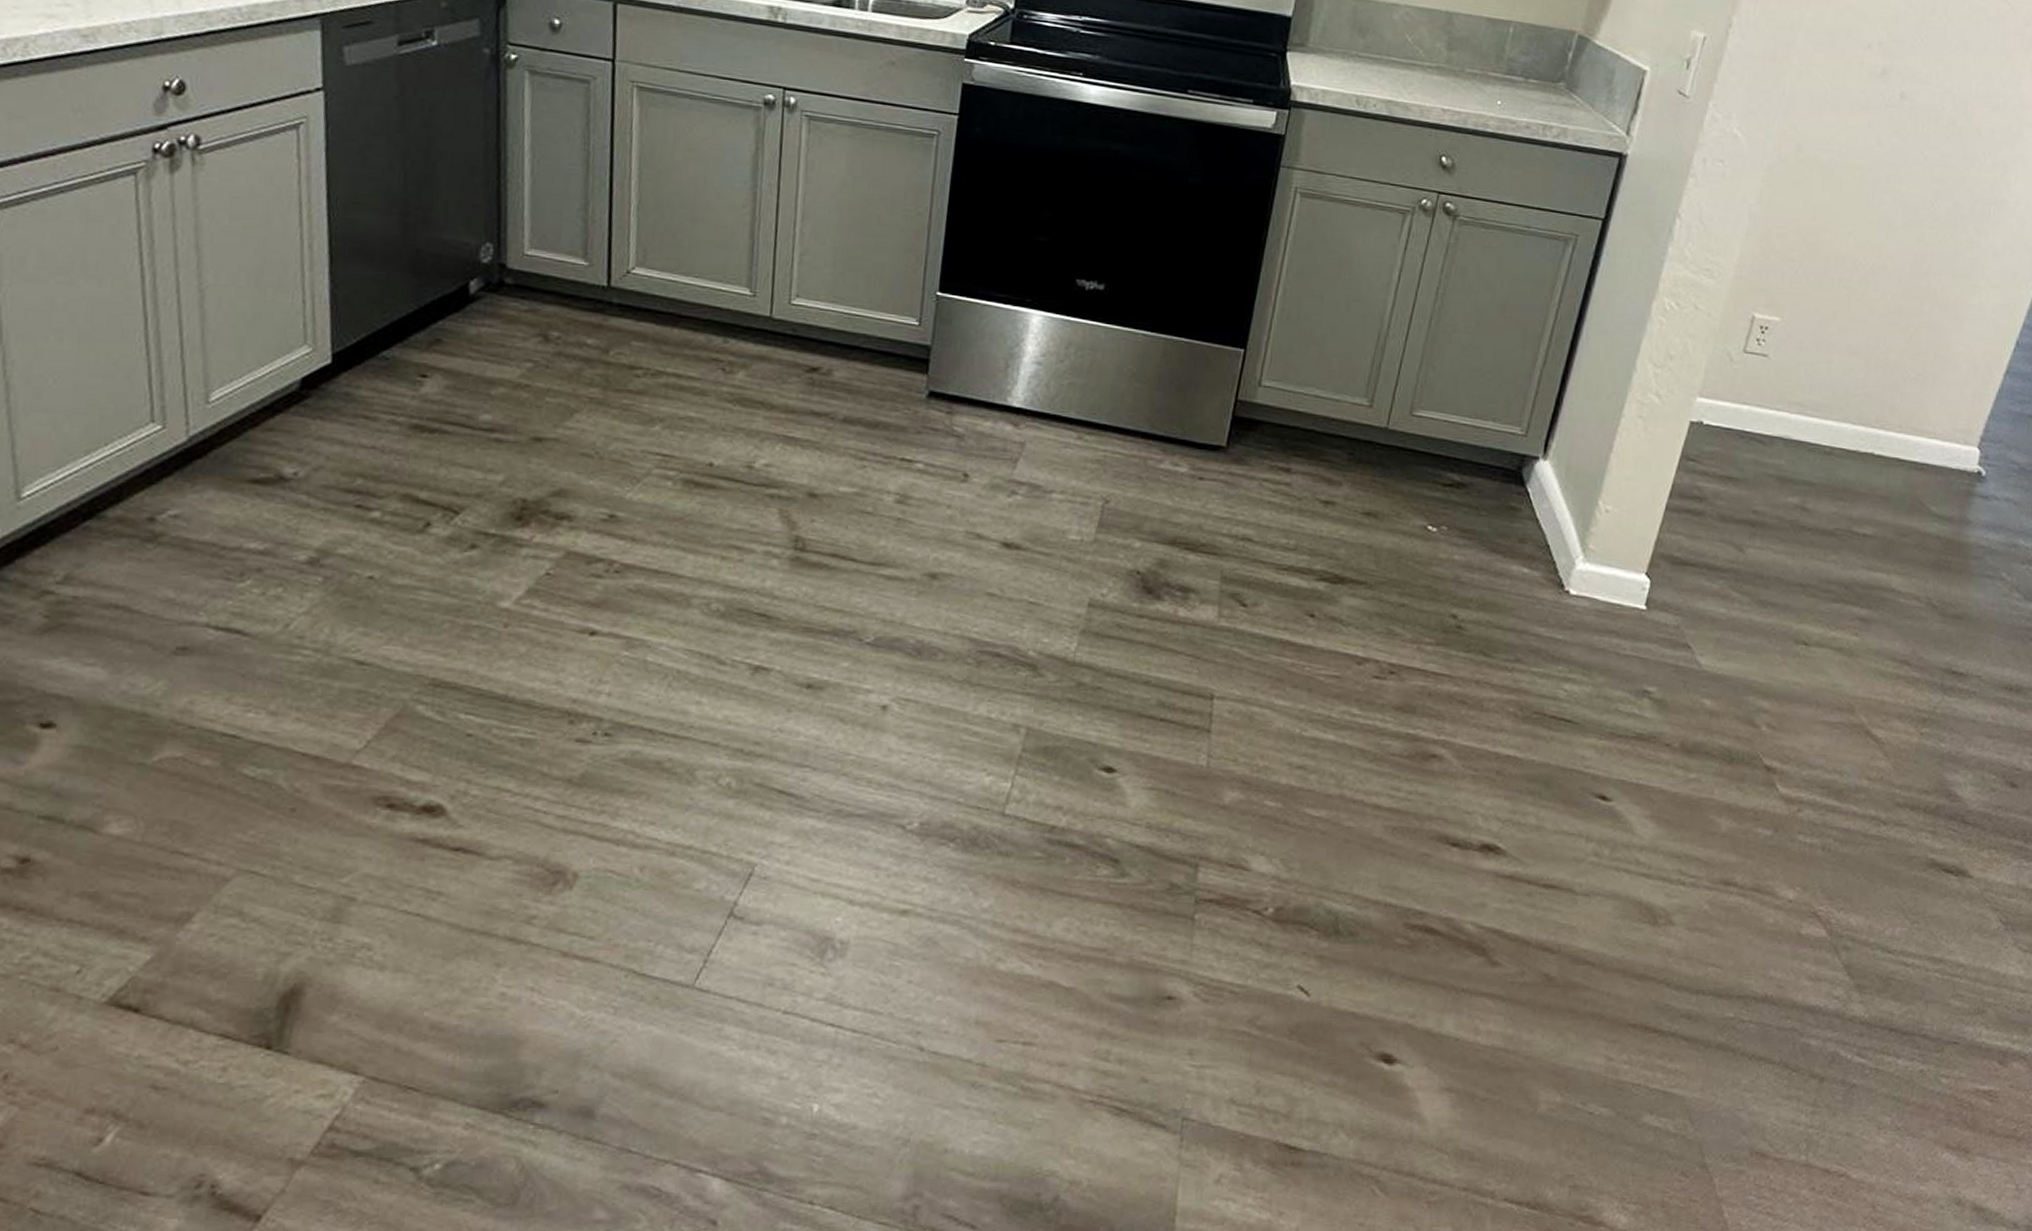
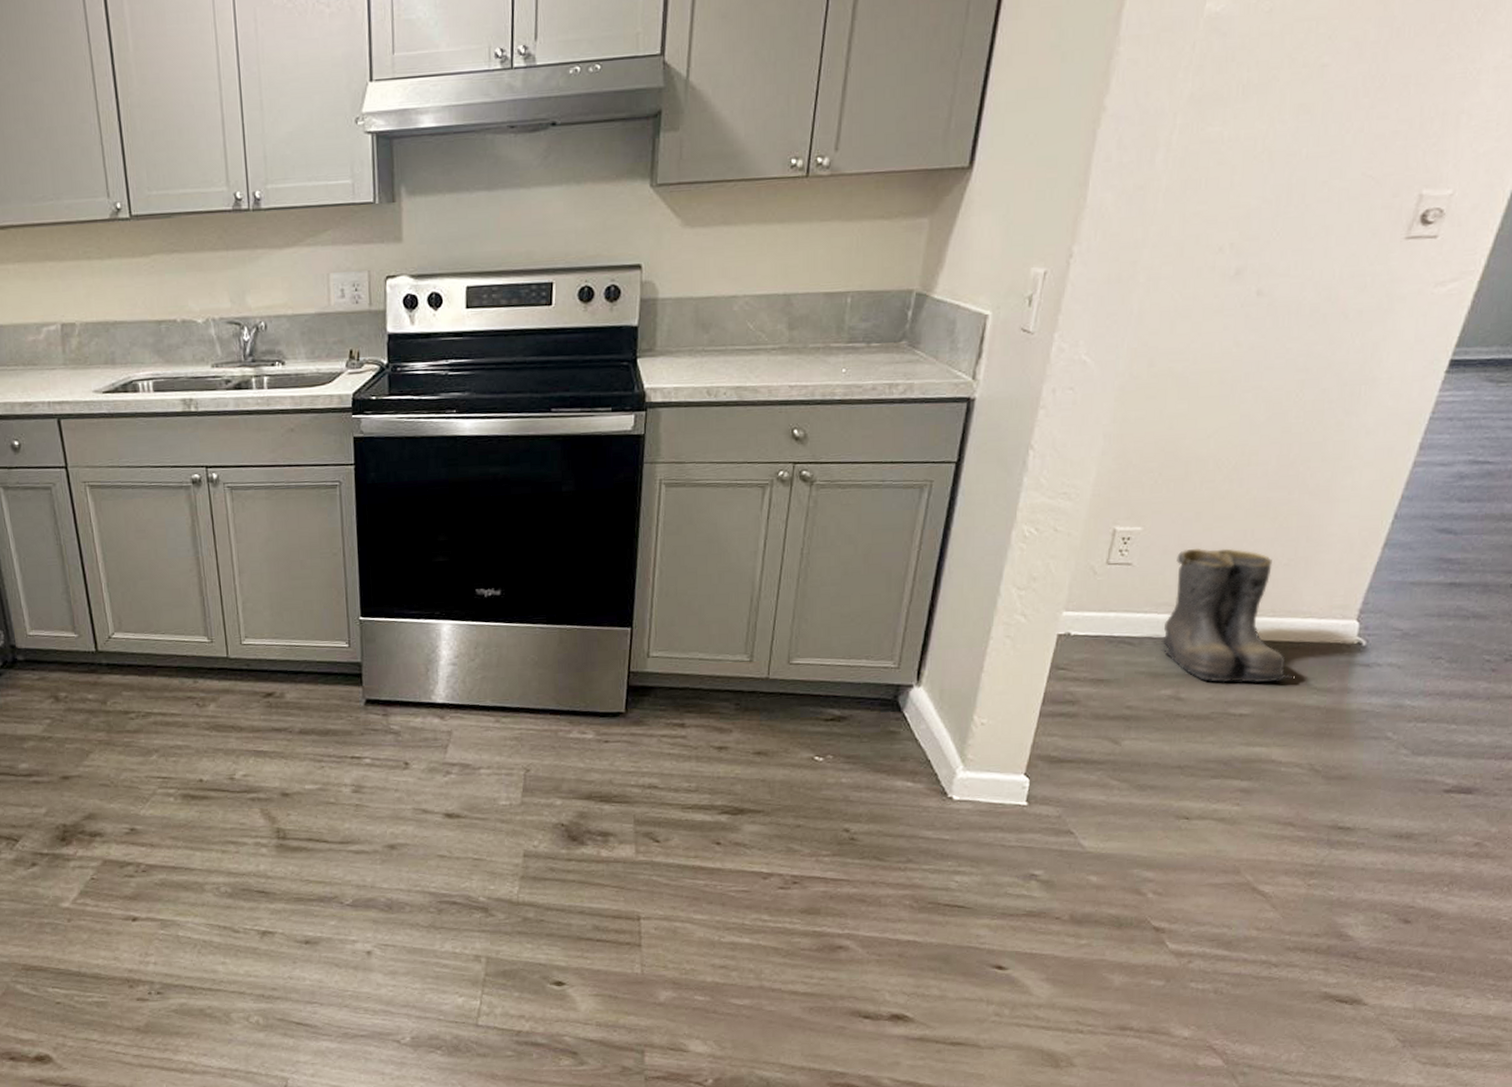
boots: none [1791,348,1915,503] -> present [1161,548,1292,683]

